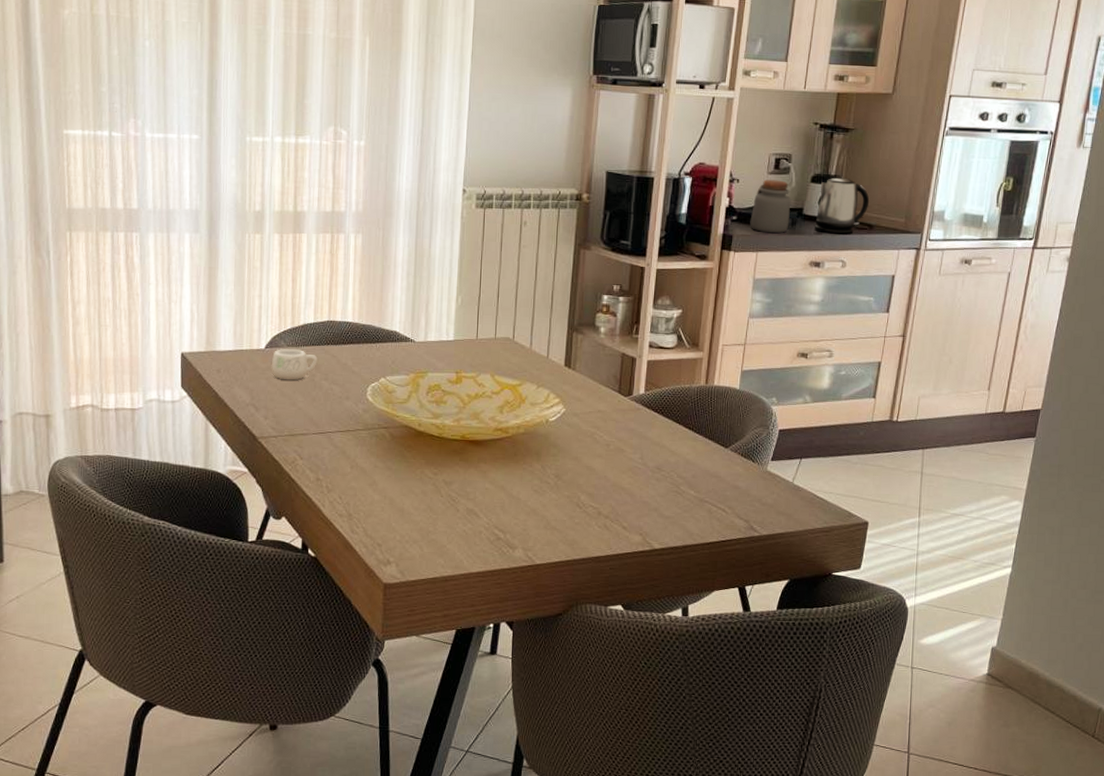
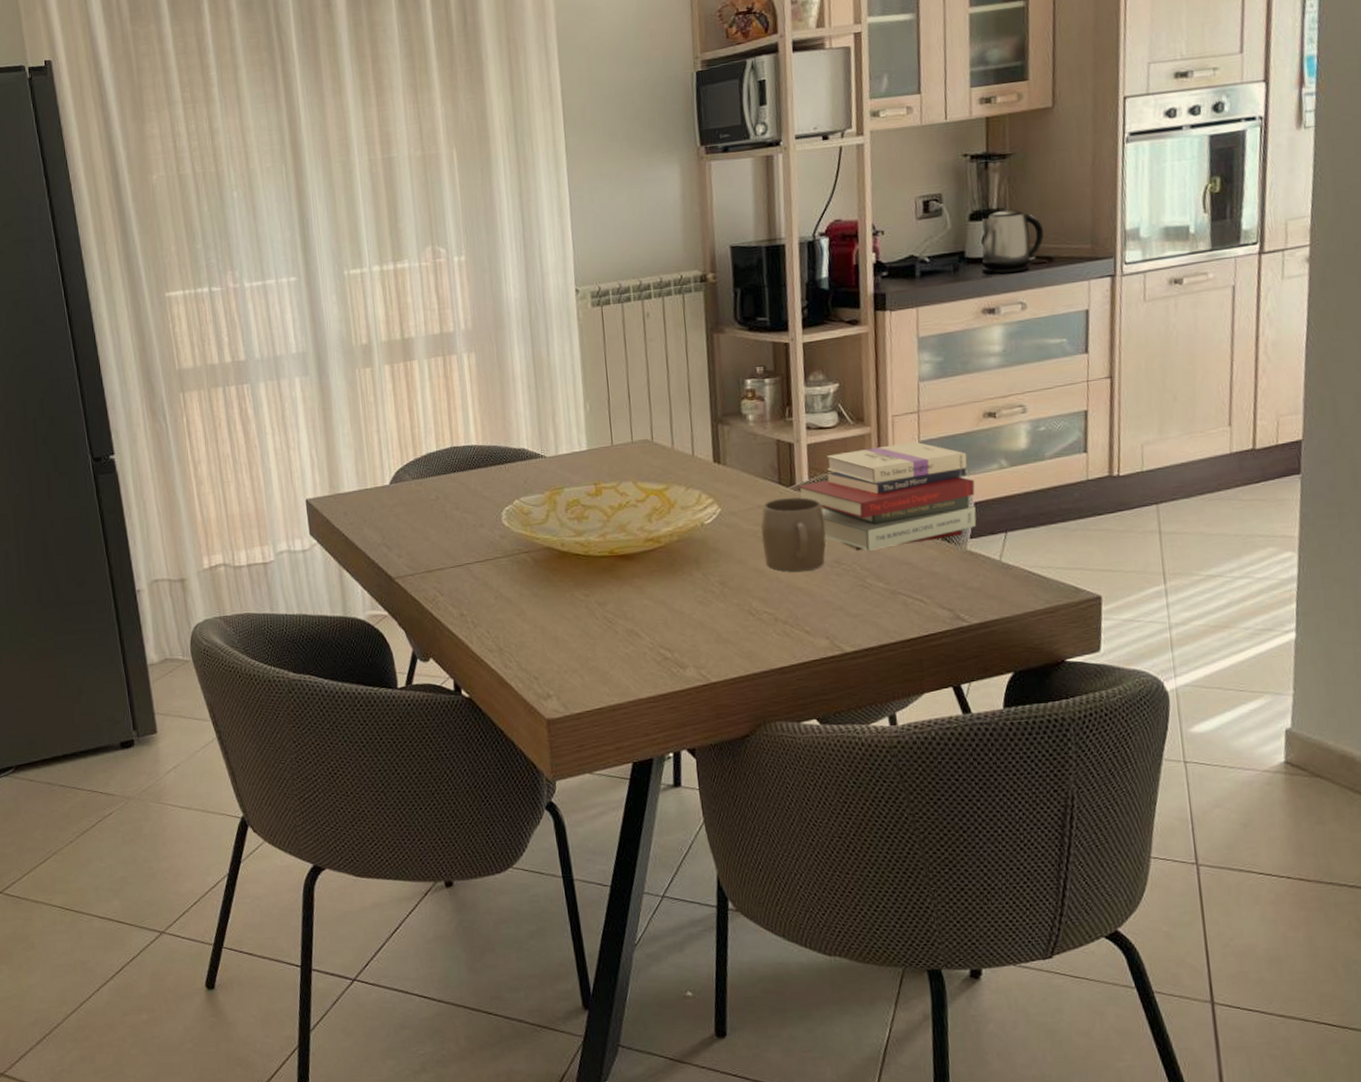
teacup: present [271,348,318,381] -> none [398,480,446,515]
mug: none [597,405,654,473] -> present [760,497,827,572]
books: none [634,370,782,462] -> present [797,441,977,551]
jar: present [750,179,791,234] -> none [903,224,951,285]

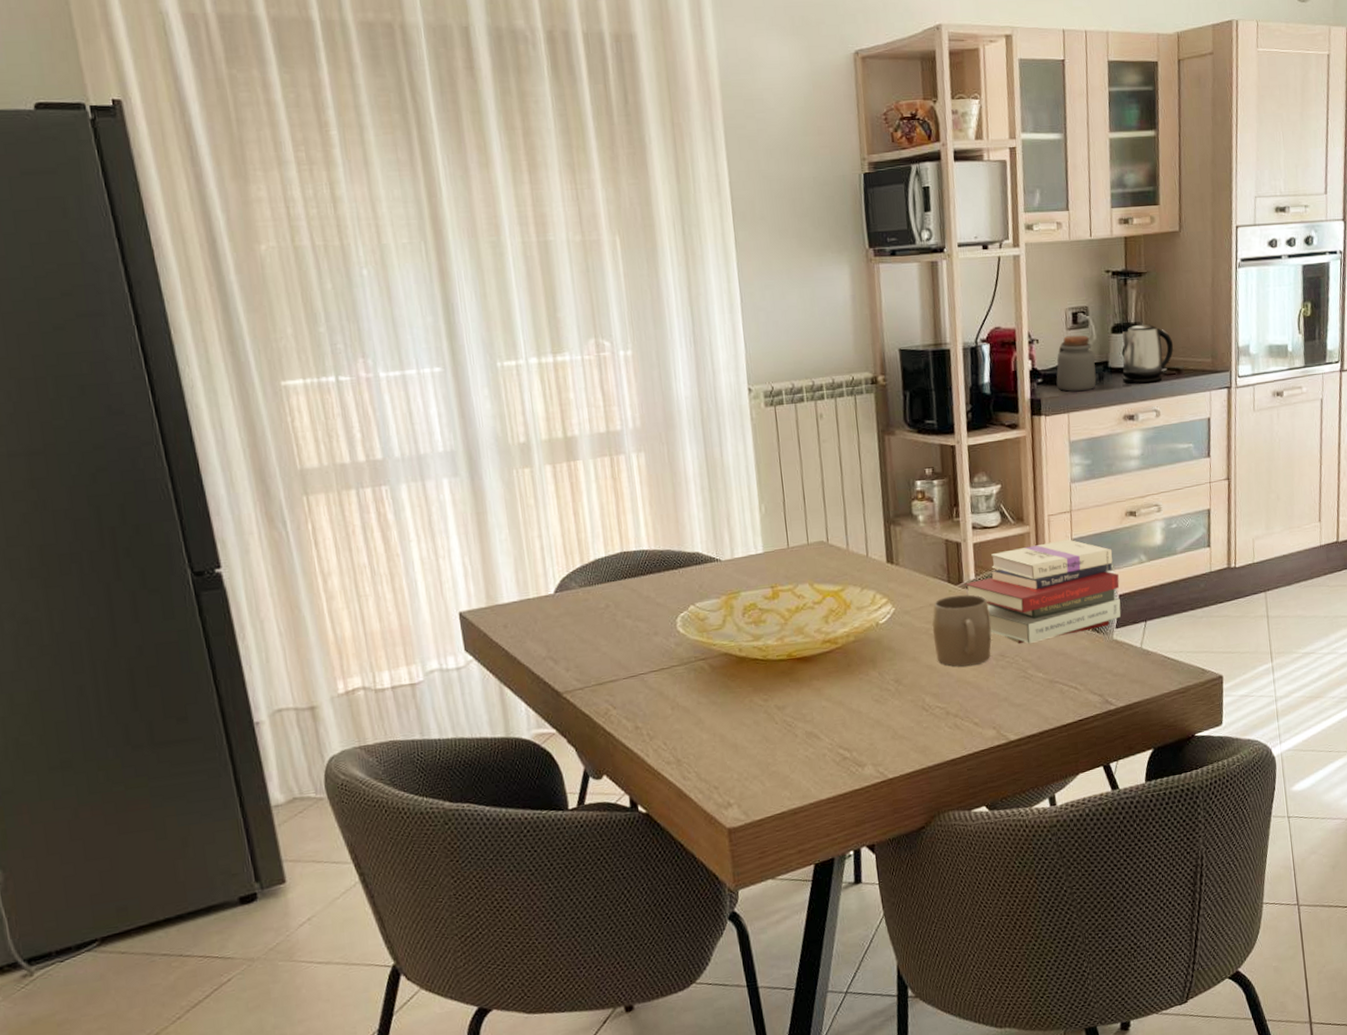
jar: none [903,224,951,285] -> present [1056,335,1097,392]

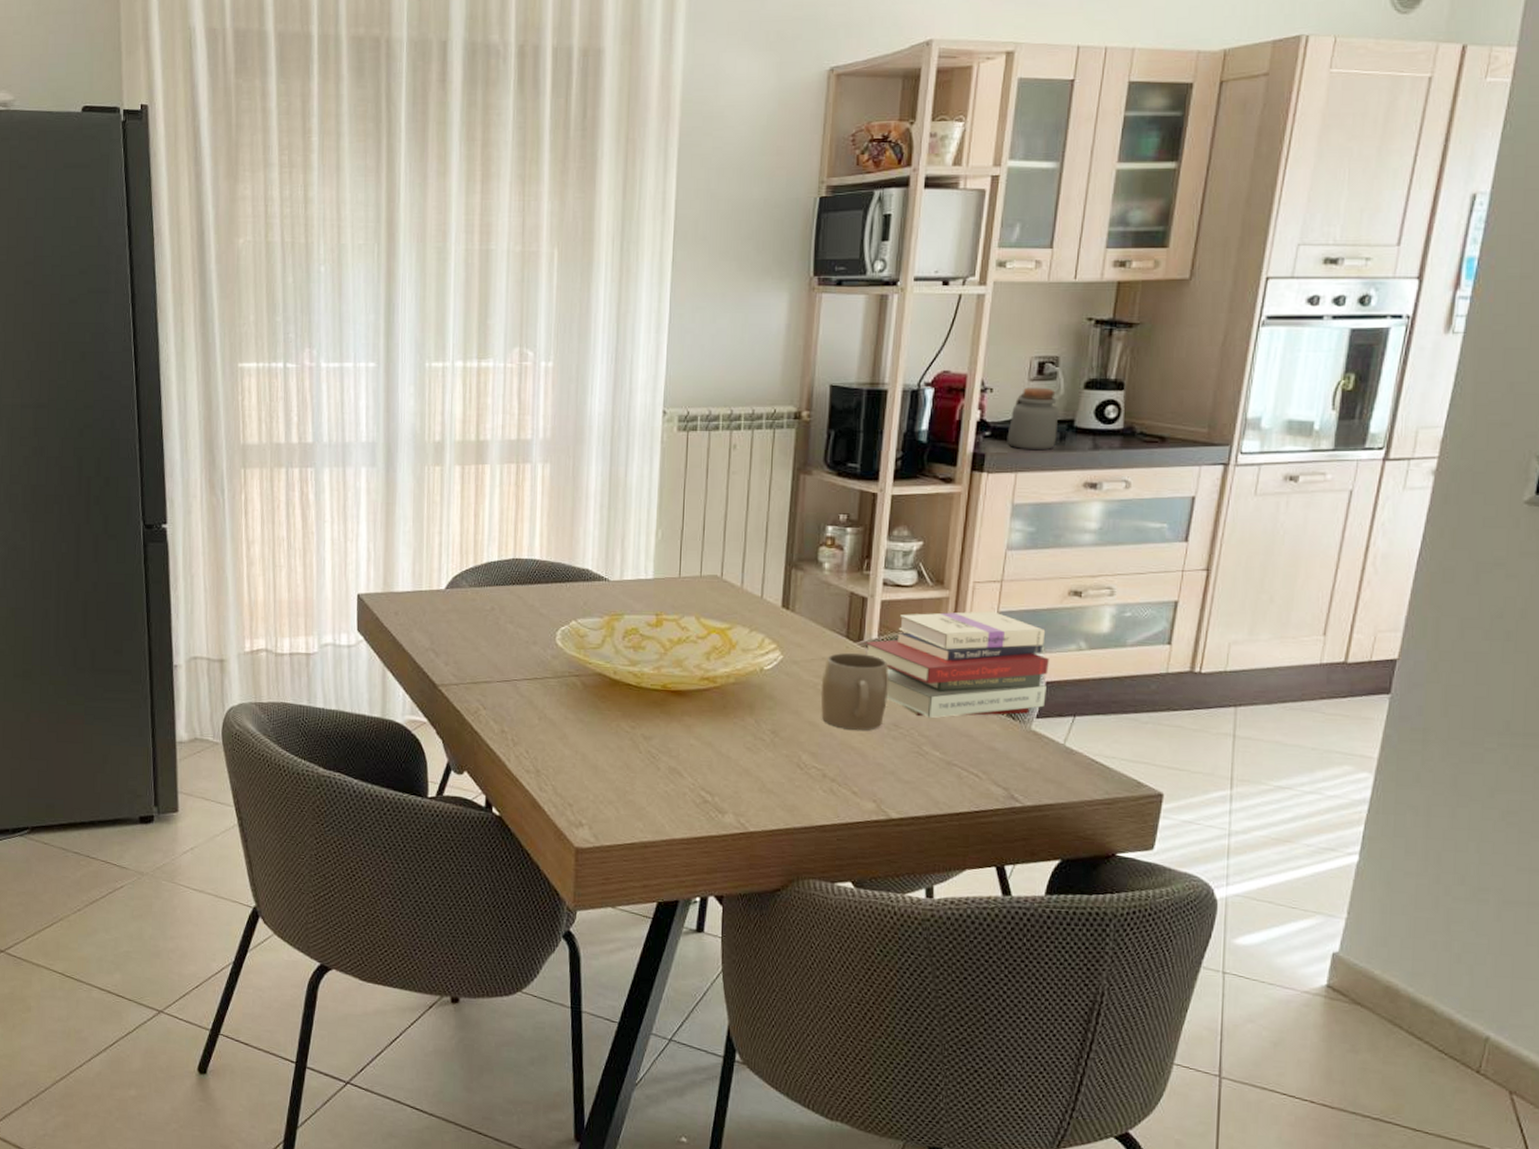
kettle: present [1122,323,1174,385] -> none [1090,381,1161,451]

